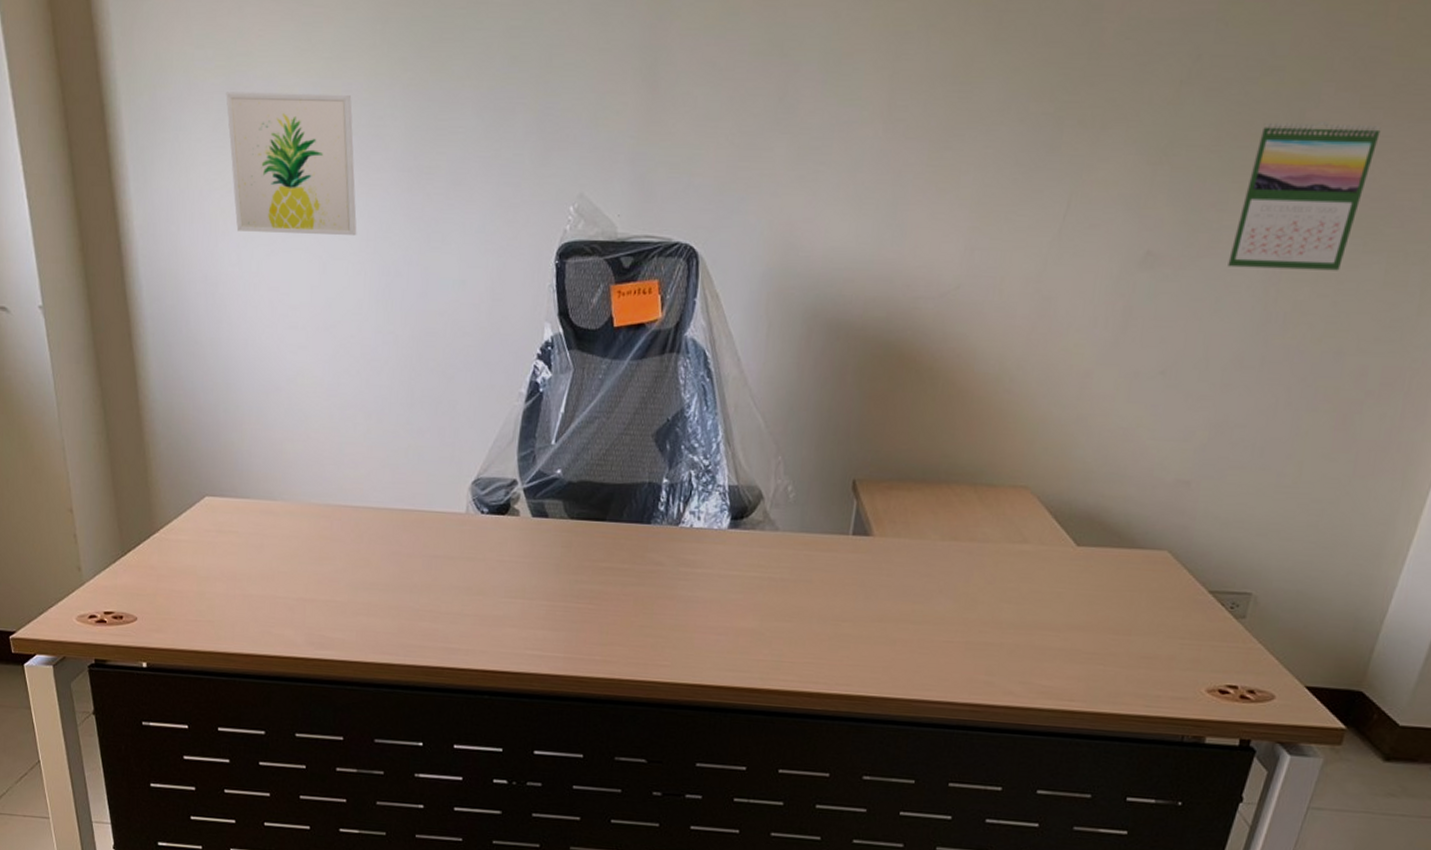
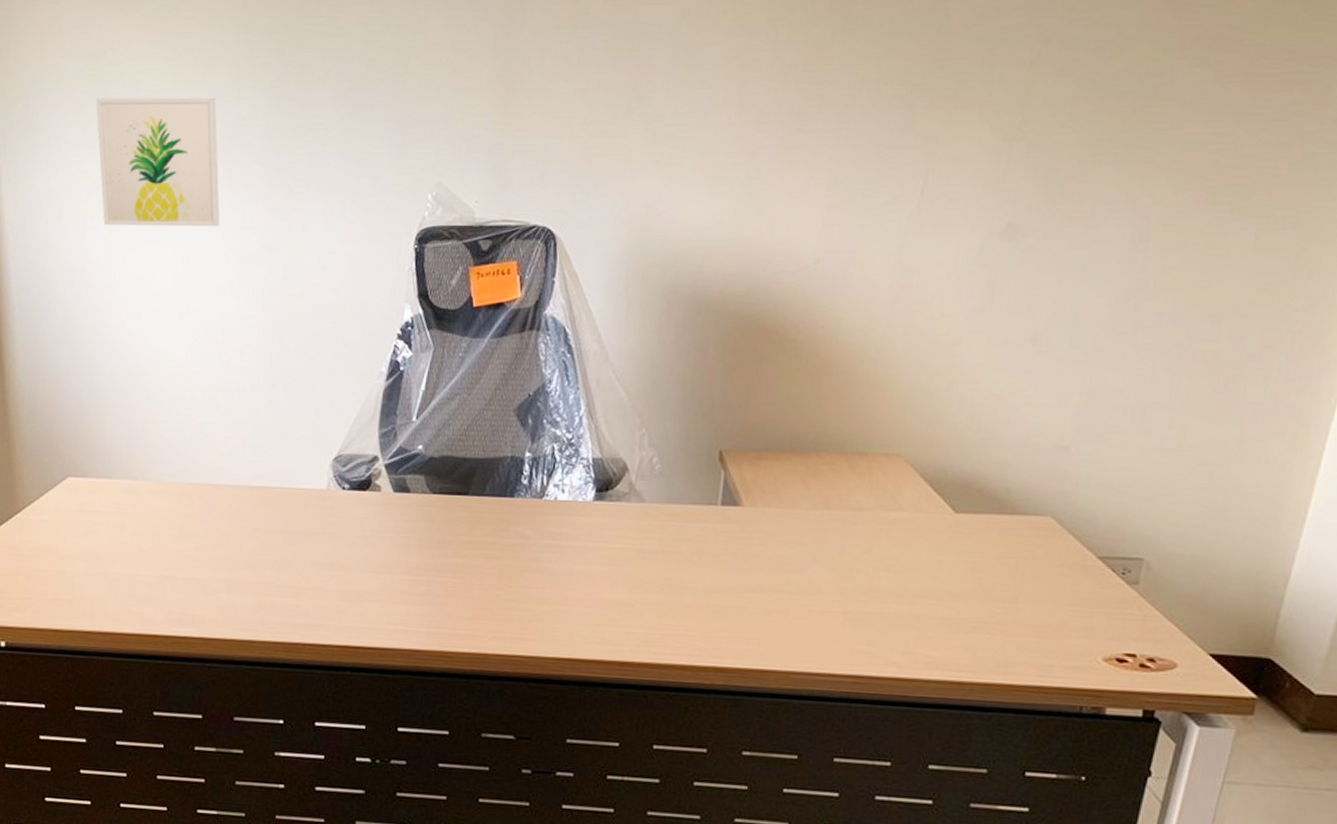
calendar: present [1227,121,1381,271] -> none [1092,96,1238,237]

